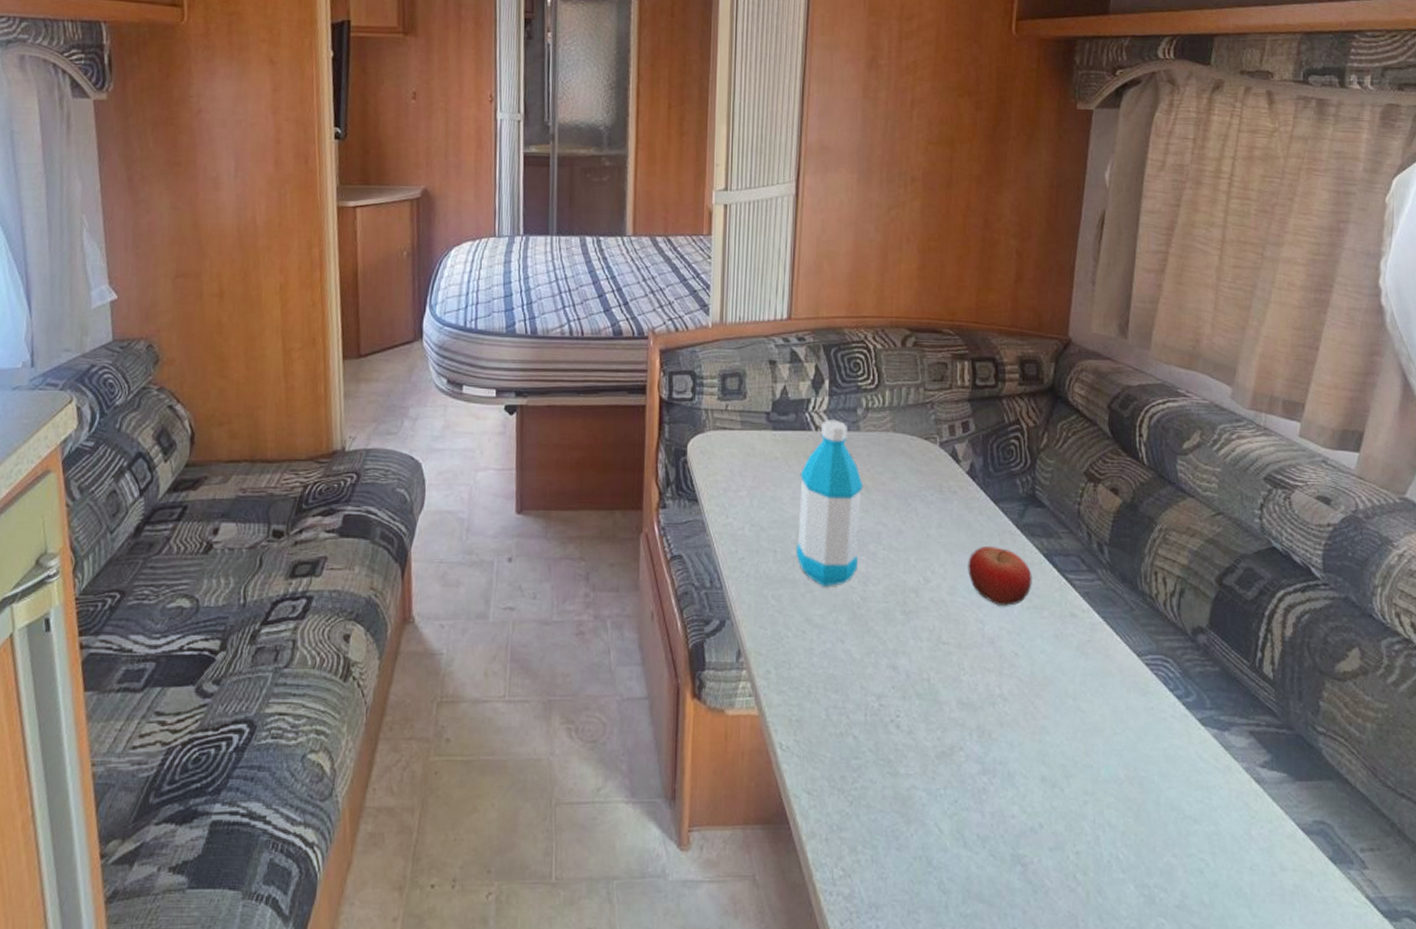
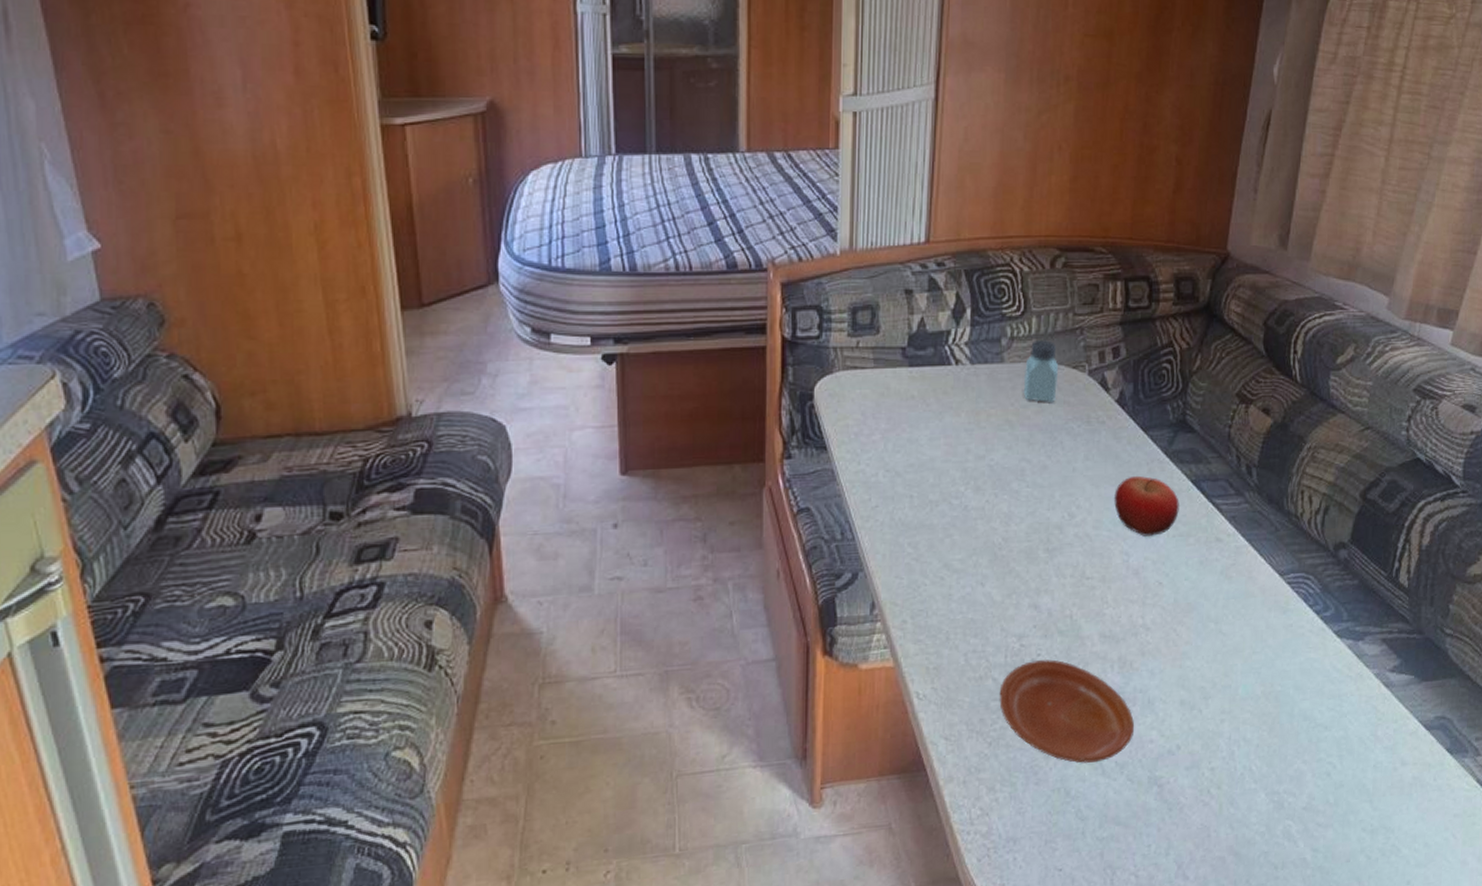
water bottle: present [796,419,864,587] -> none [934,352,1007,531]
plate: none [860,722,994,833] -> present [999,659,1134,763]
saltshaker: none [878,412,912,470] -> present [1023,340,1059,402]

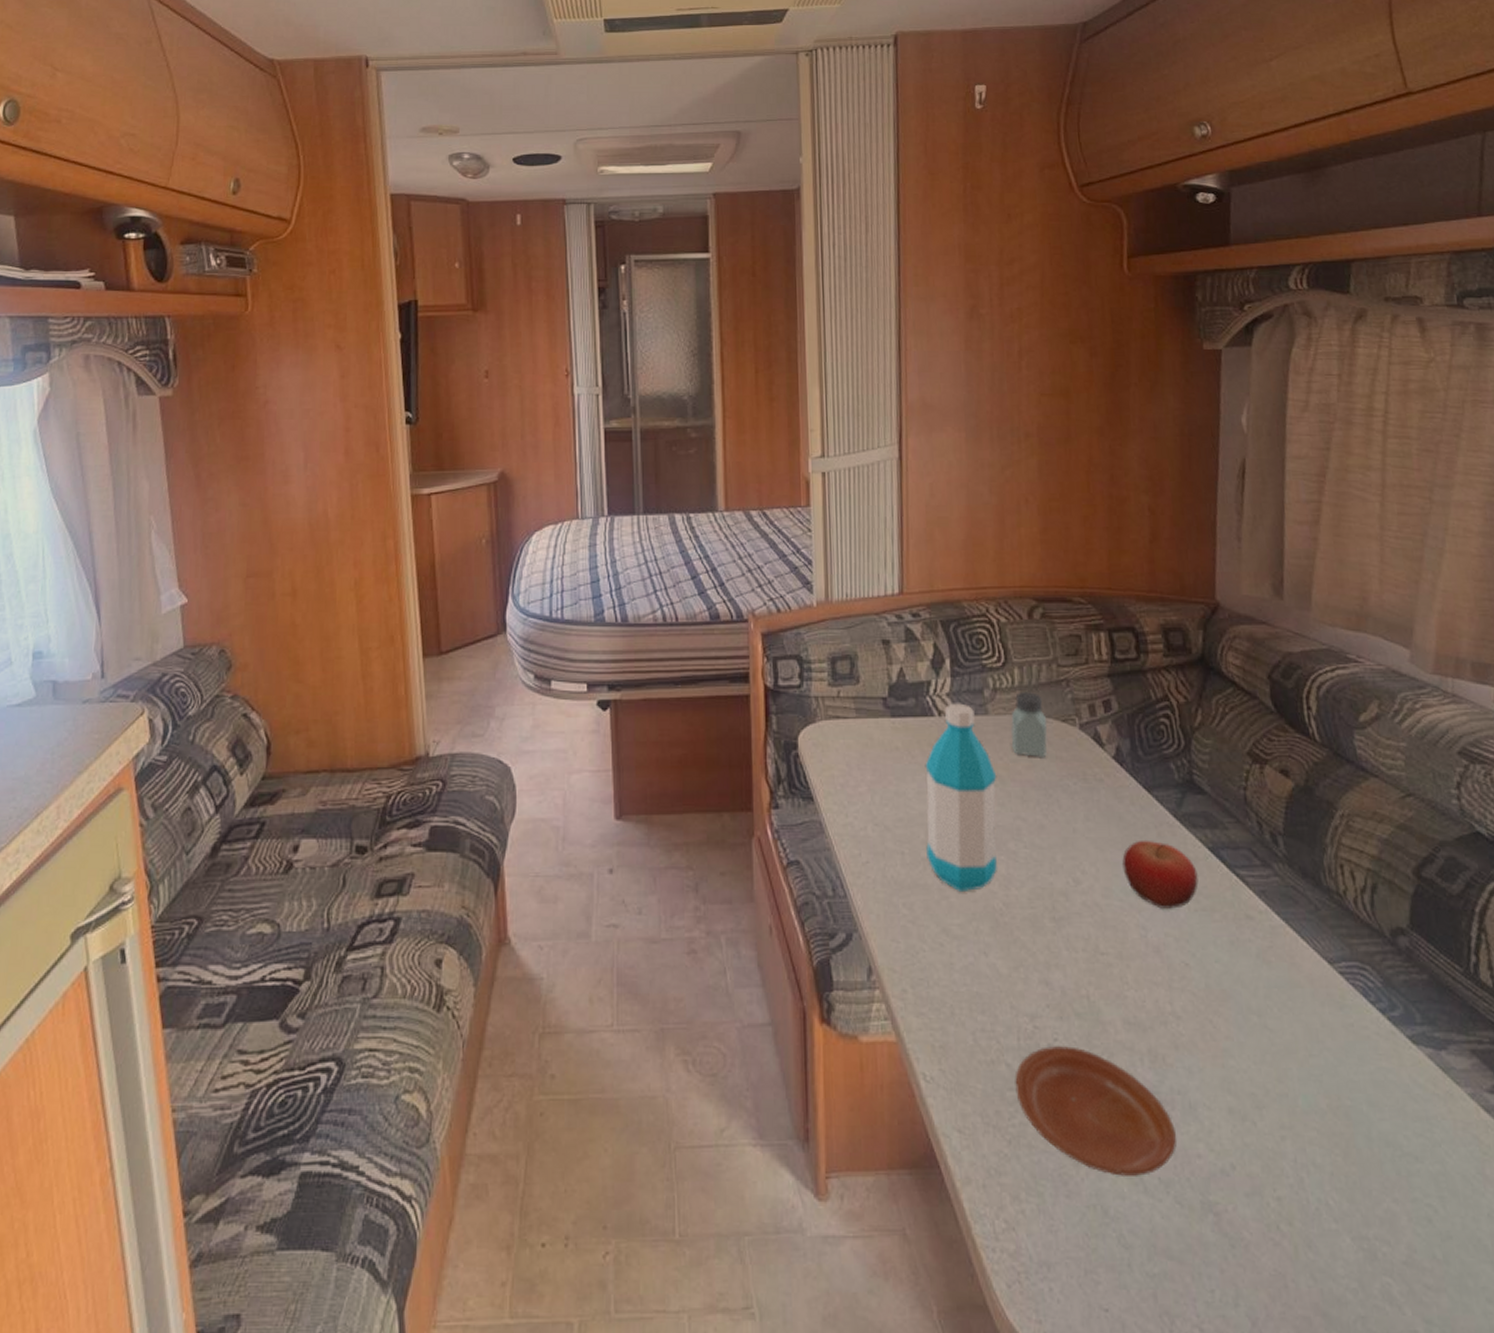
water bottle: none [934,352,1007,531] -> present [925,703,998,893]

